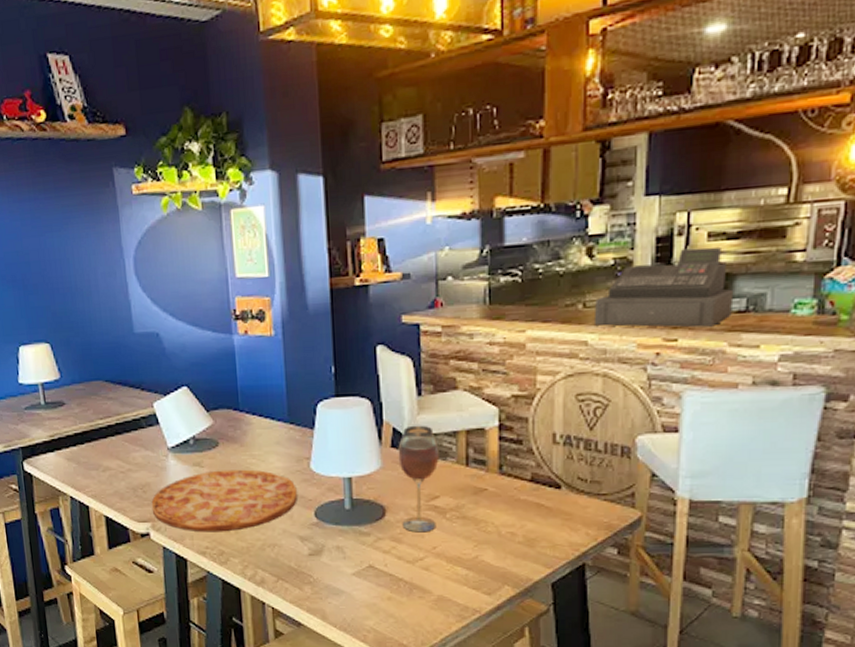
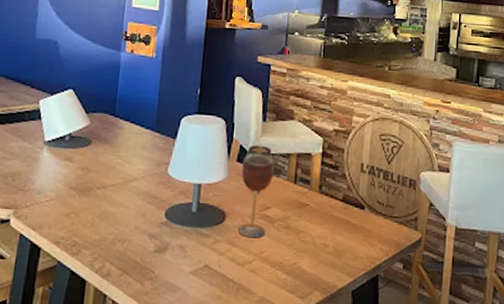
pizza: present [151,469,297,532] -> none [17,166,153,224]
cash register: present [593,247,734,328] -> none [395,38,488,97]

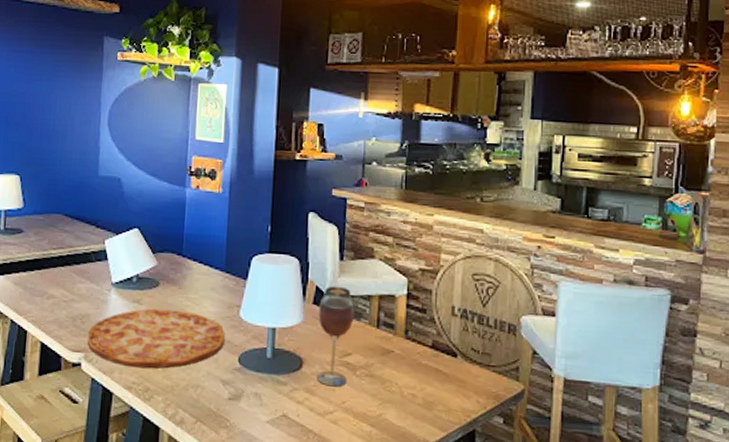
pizza: none [17,166,153,224] -> present [87,309,225,369]

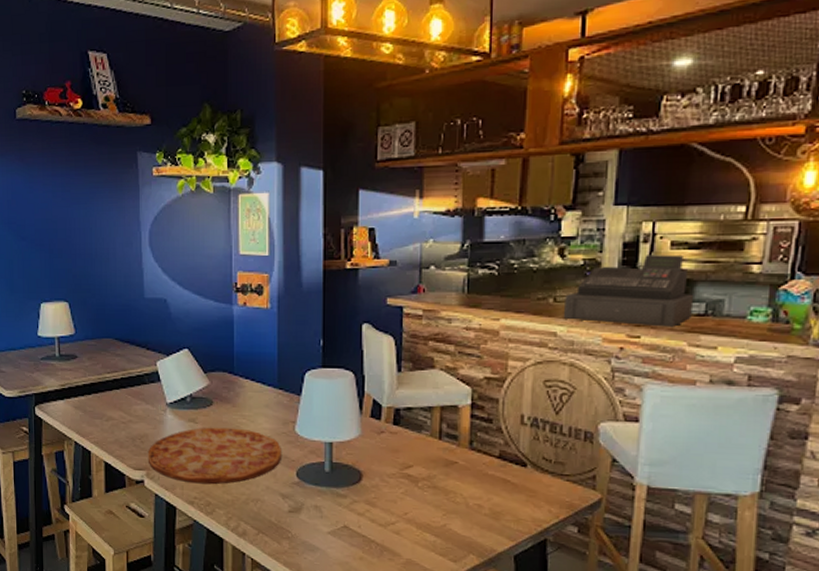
wineglass: present [316,286,355,387] -> none [377,398,415,499]
cash register: none [488,164,599,231] -> present [563,254,694,328]

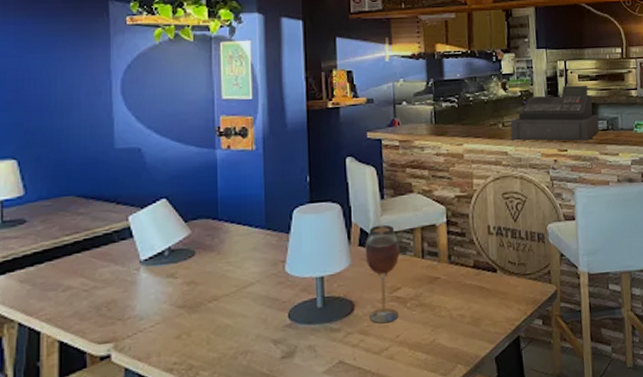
pizza: present [147,427,281,484] -> none [116,276,272,348]
wineglass: none [377,398,415,499] -> present [365,224,400,324]

